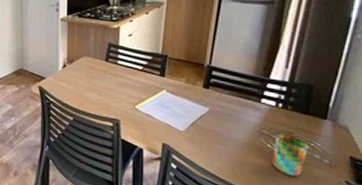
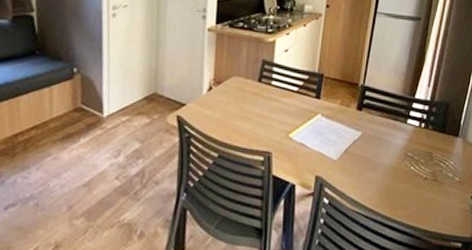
cup: present [273,134,308,176] -> none [415,155,444,197]

